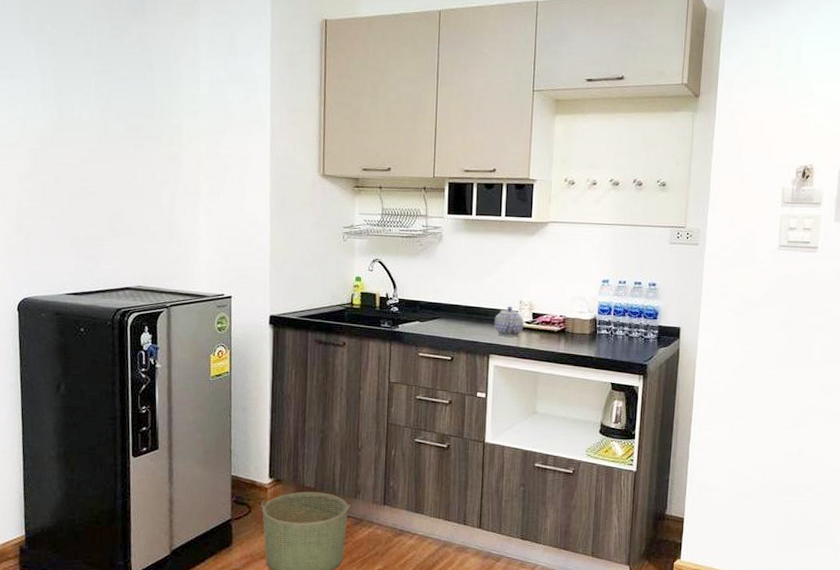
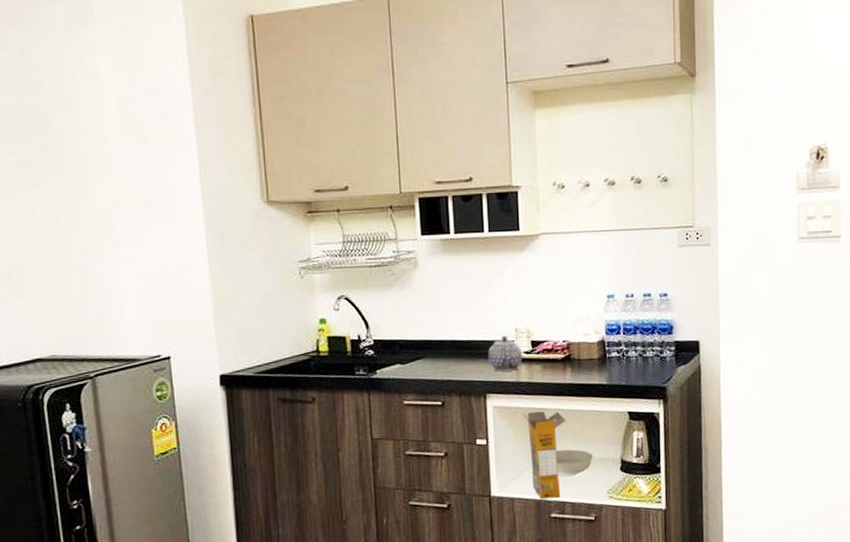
cereal box: none [519,374,556,451] -> present [523,411,566,500]
bowl: none [544,410,577,434] -> present [555,449,593,478]

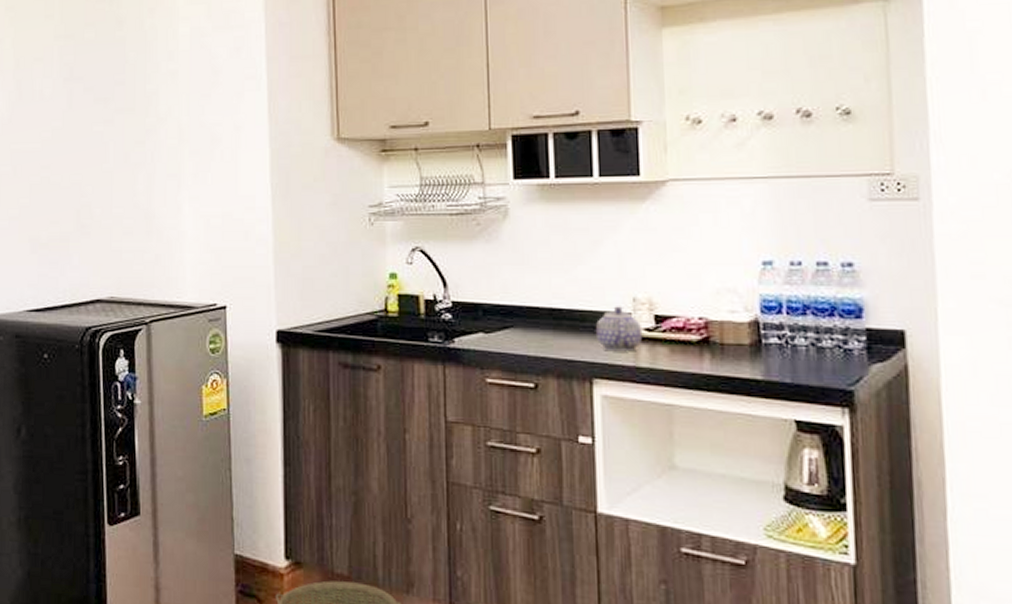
cereal box: present [523,411,566,500] -> none [643,407,703,528]
bowl: present [555,449,593,478] -> none [687,463,742,502]

